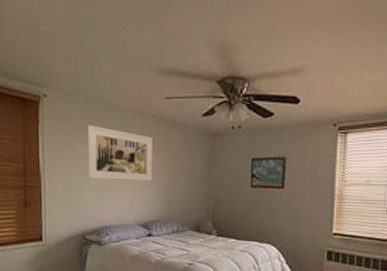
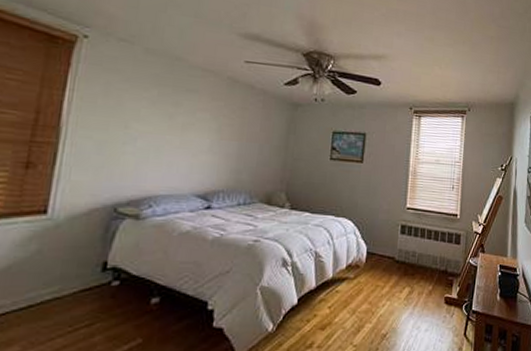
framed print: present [87,125,153,182] -> none [132,77,225,148]

